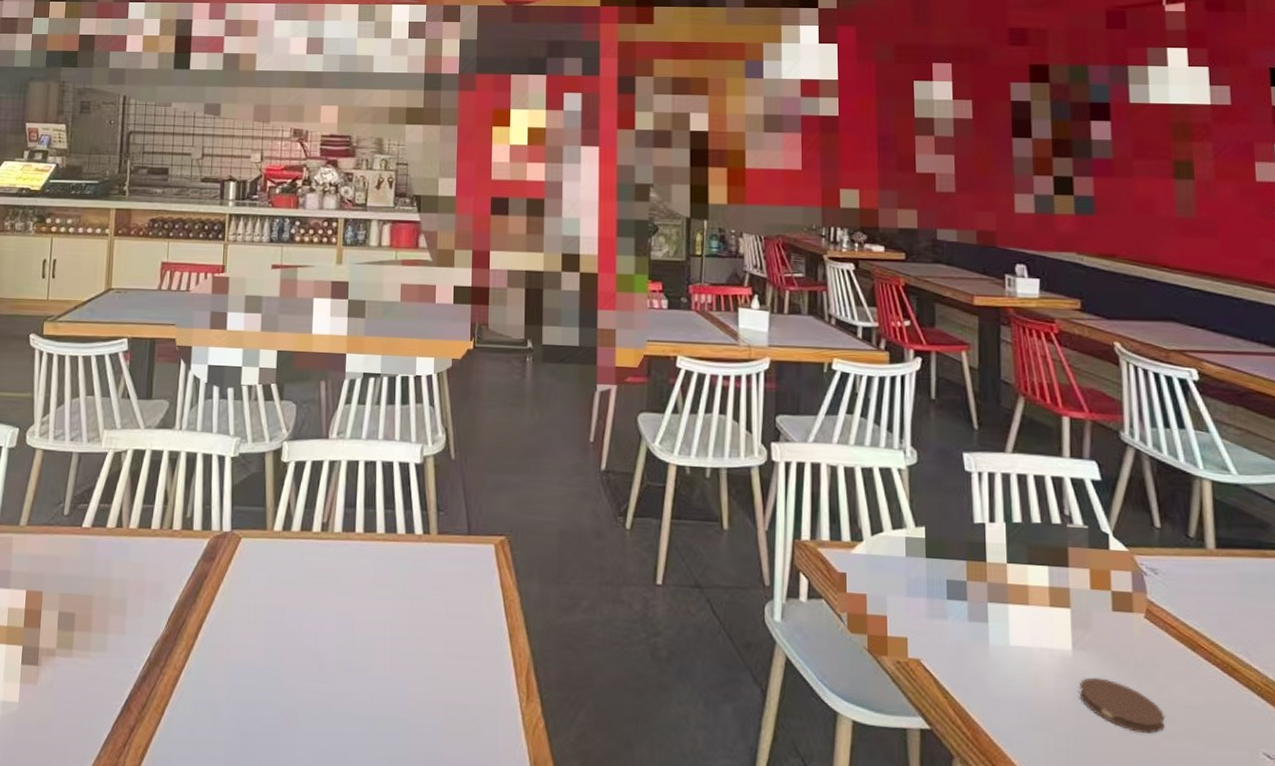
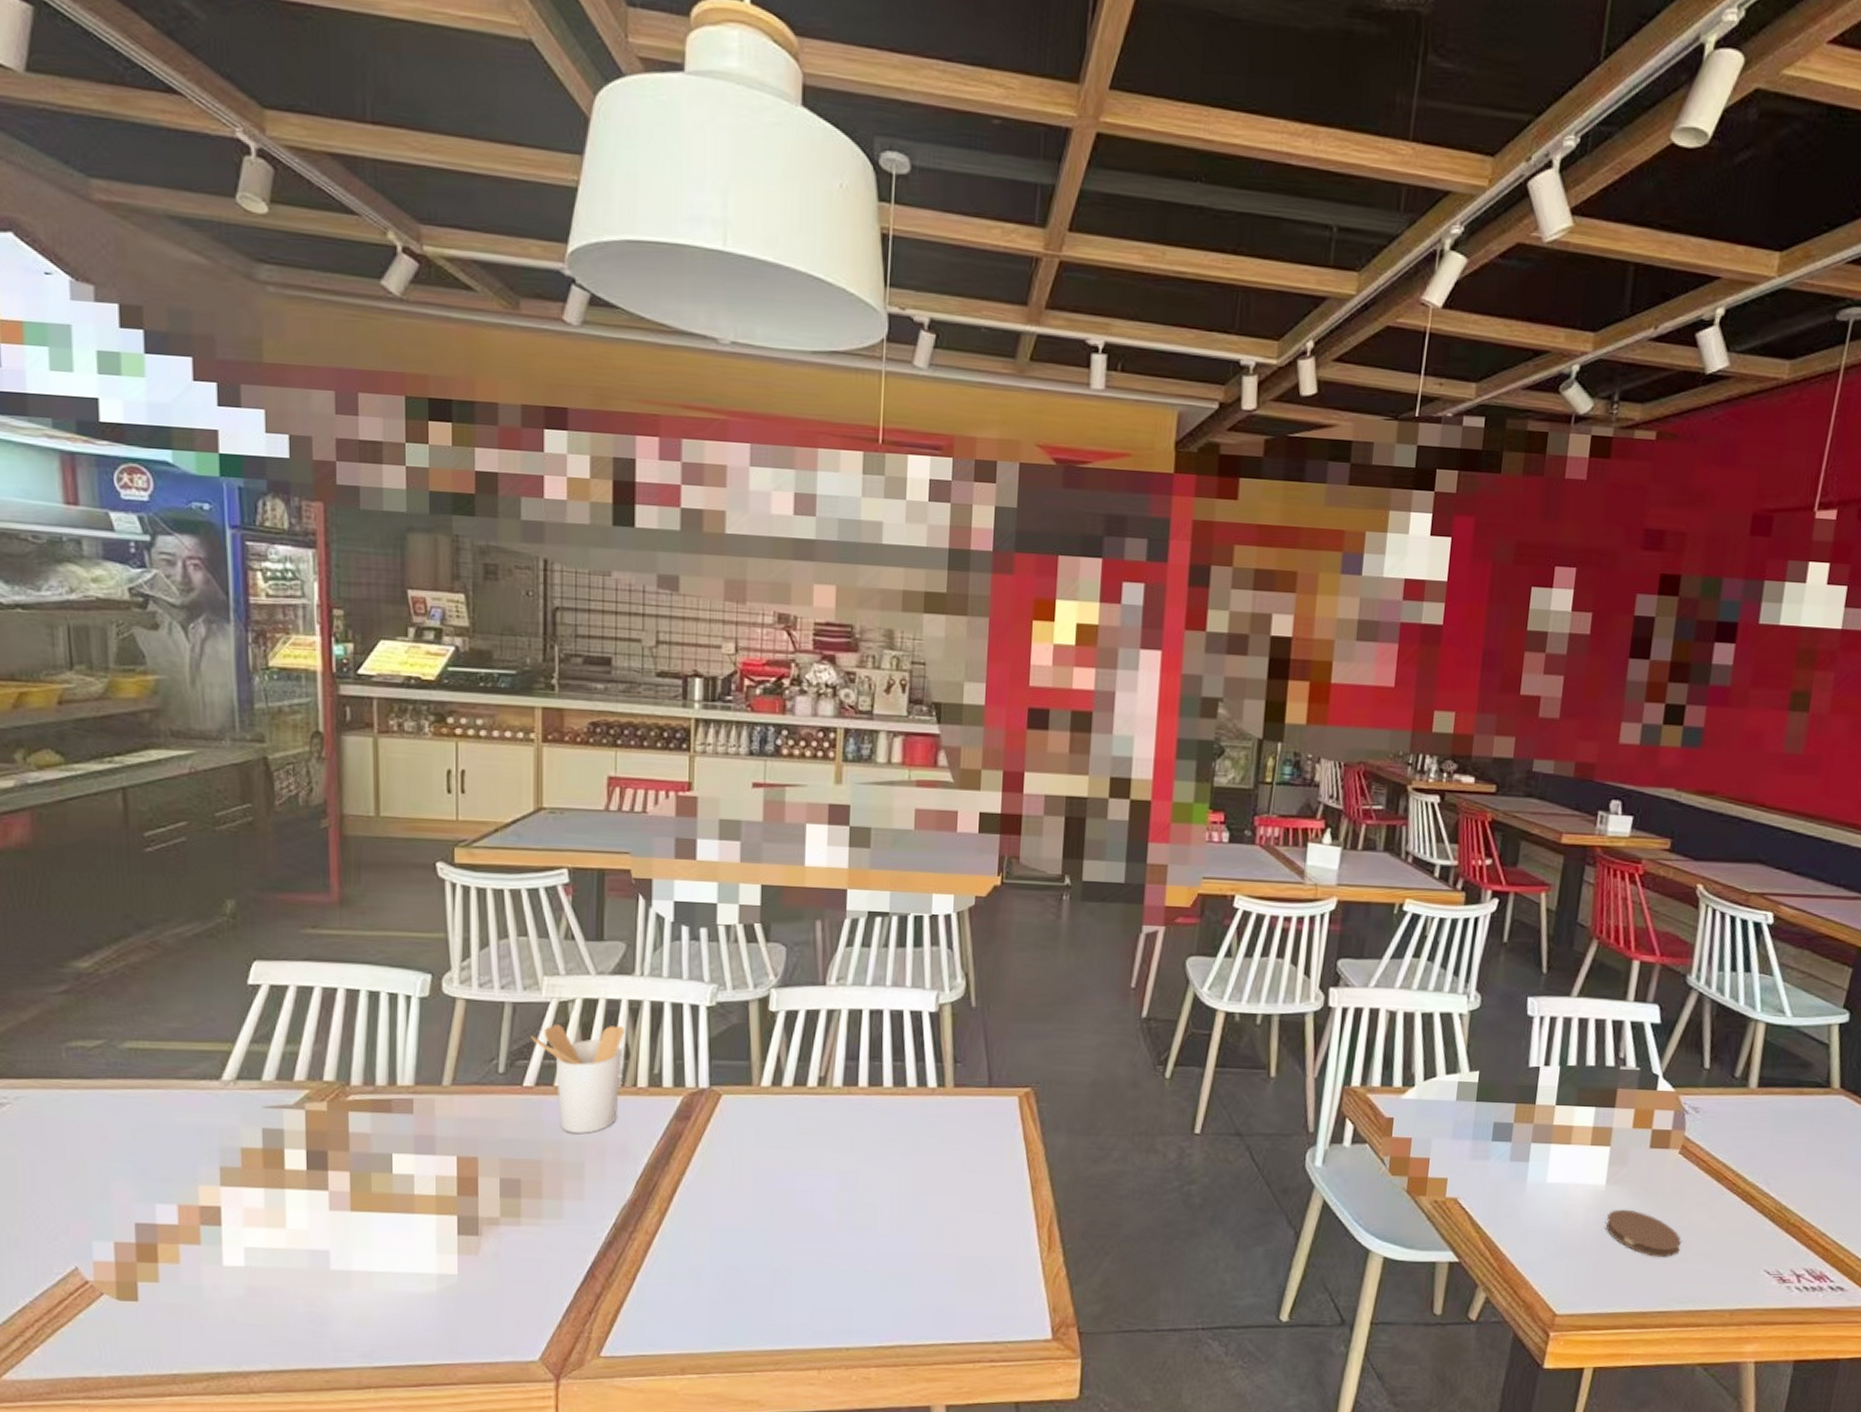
utensil holder: none [91,472,165,572] -> present [531,1025,625,1133]

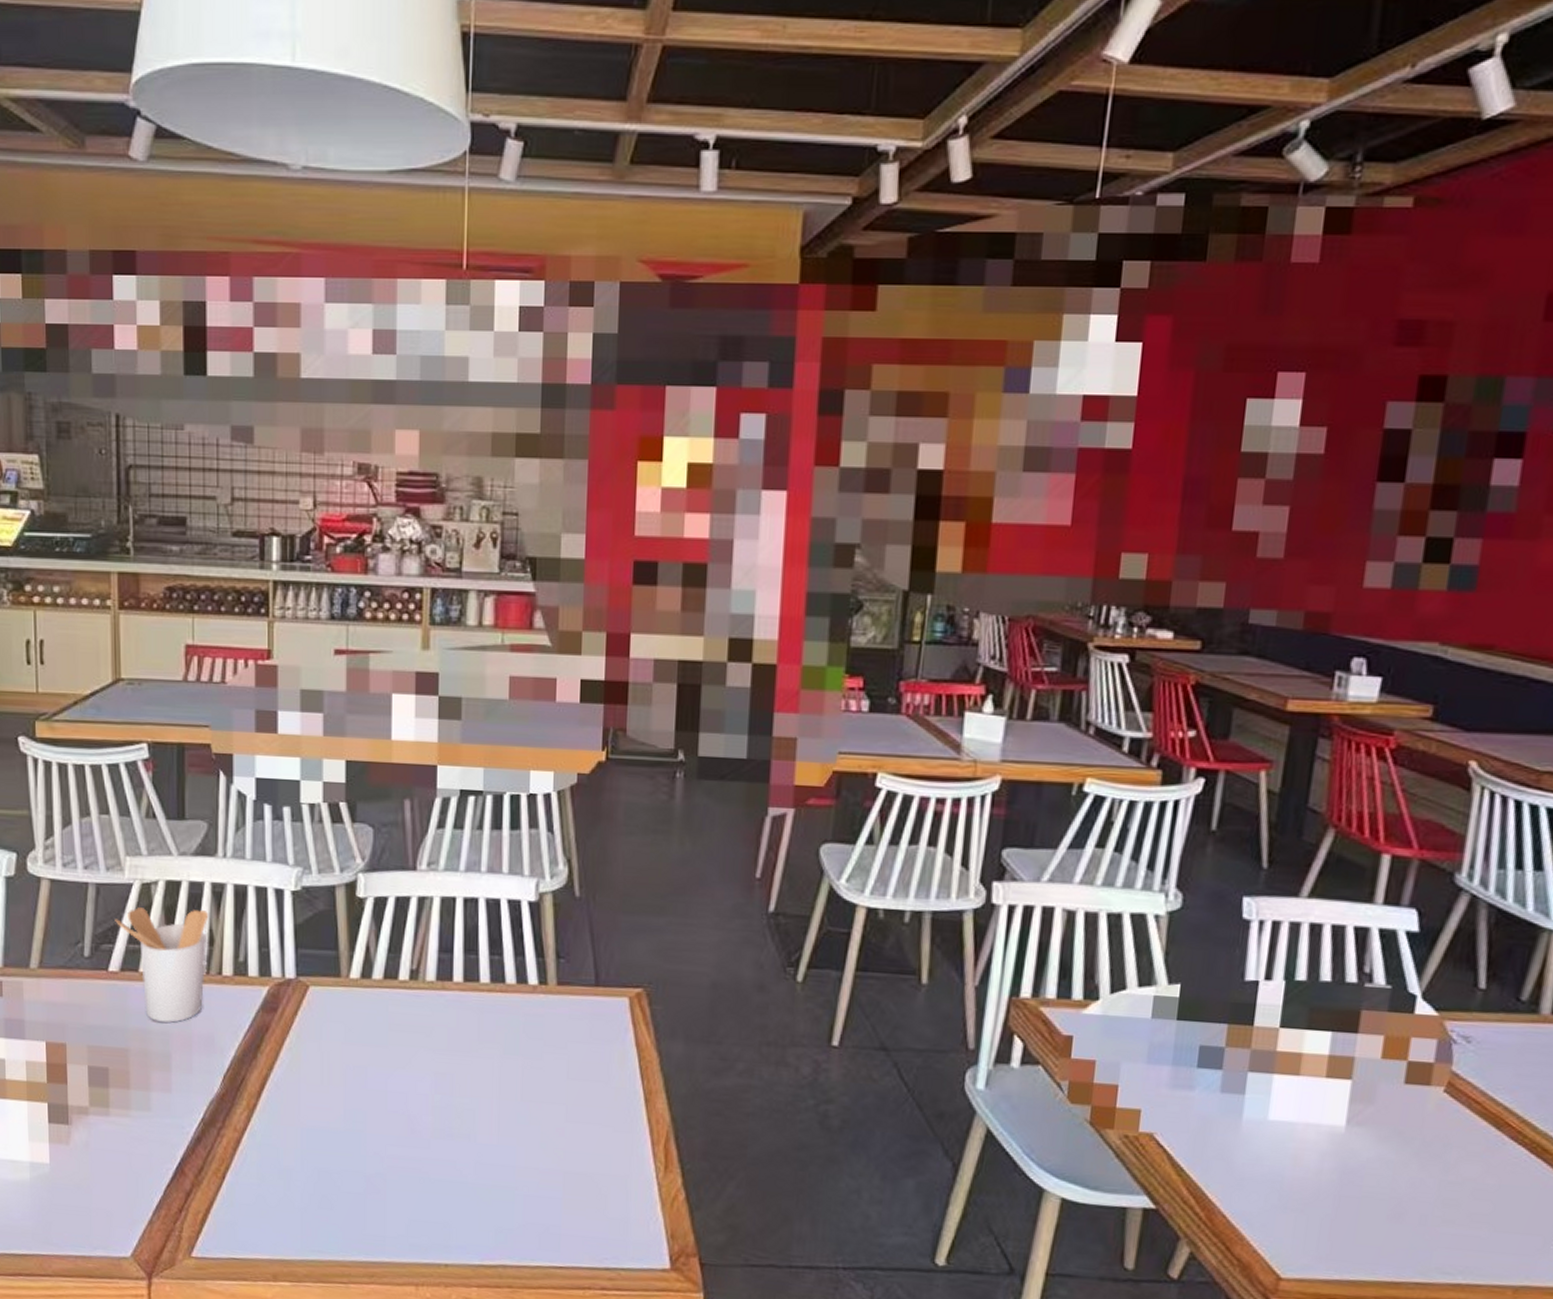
coaster: present [1606,1209,1681,1257] -> none [1346,1156,1447,1218]

